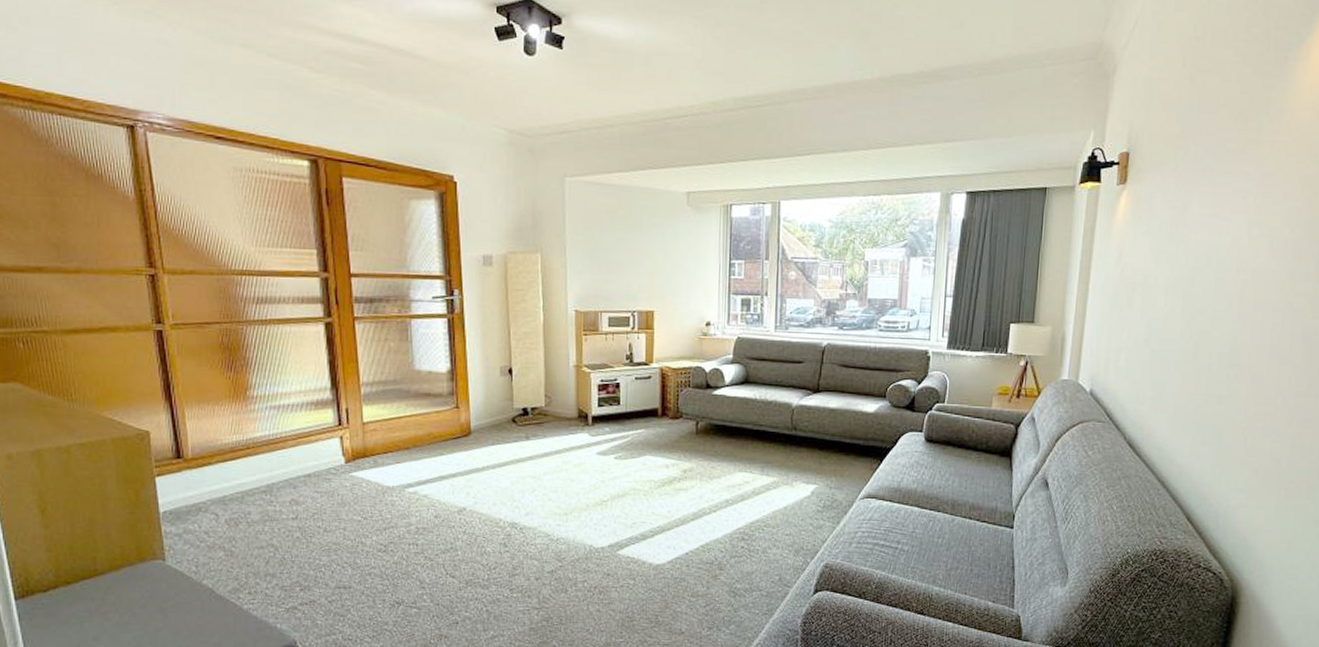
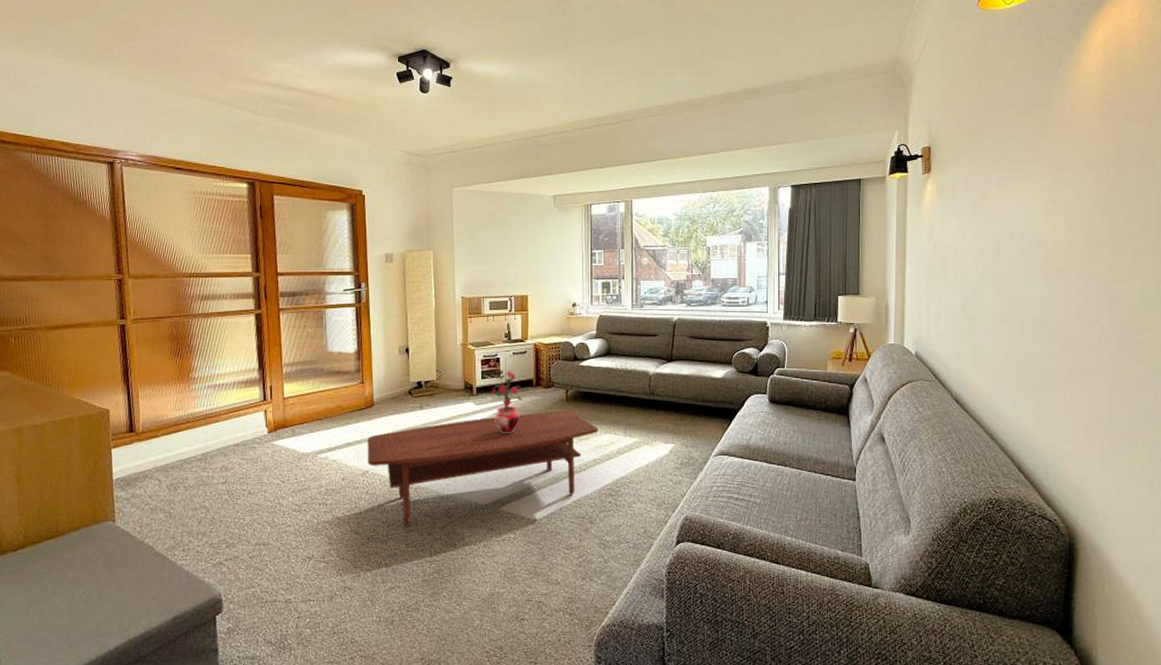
coffee table: none [464,445,732,571] -> present [367,411,599,528]
potted plant: none [609,395,647,469] -> present [490,368,524,433]

